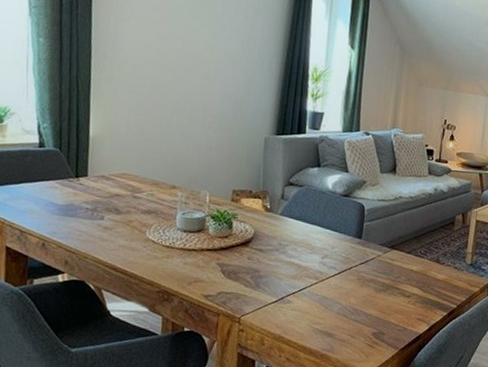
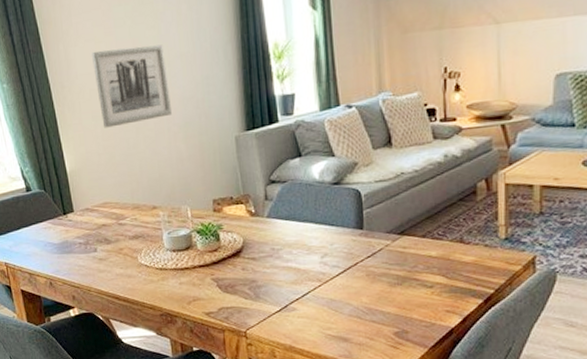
wall art: none [138,31,214,106] -> present [92,44,173,128]

